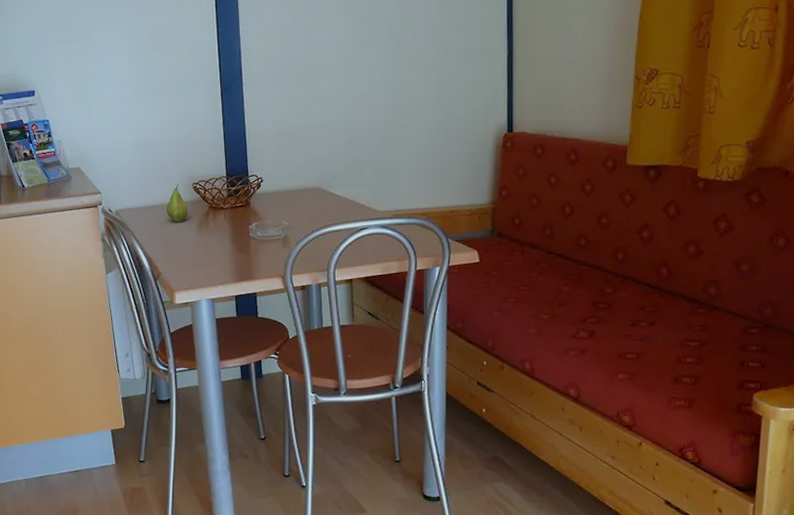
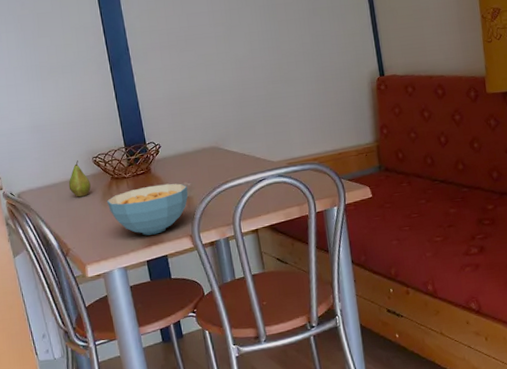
cereal bowl: none [202,220,285,270] -> present [106,183,189,236]

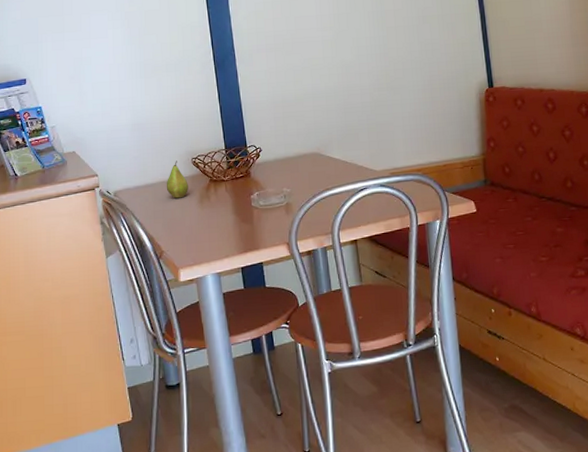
cereal bowl: present [106,183,189,236] -> none [204,188,287,241]

